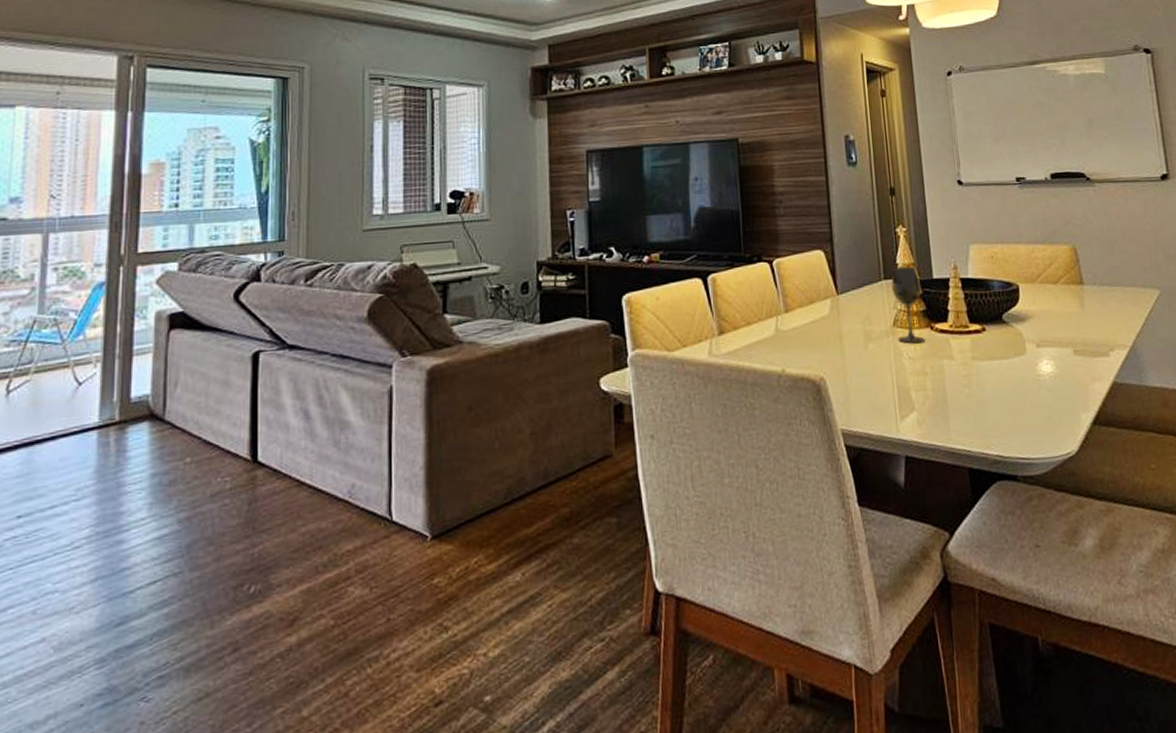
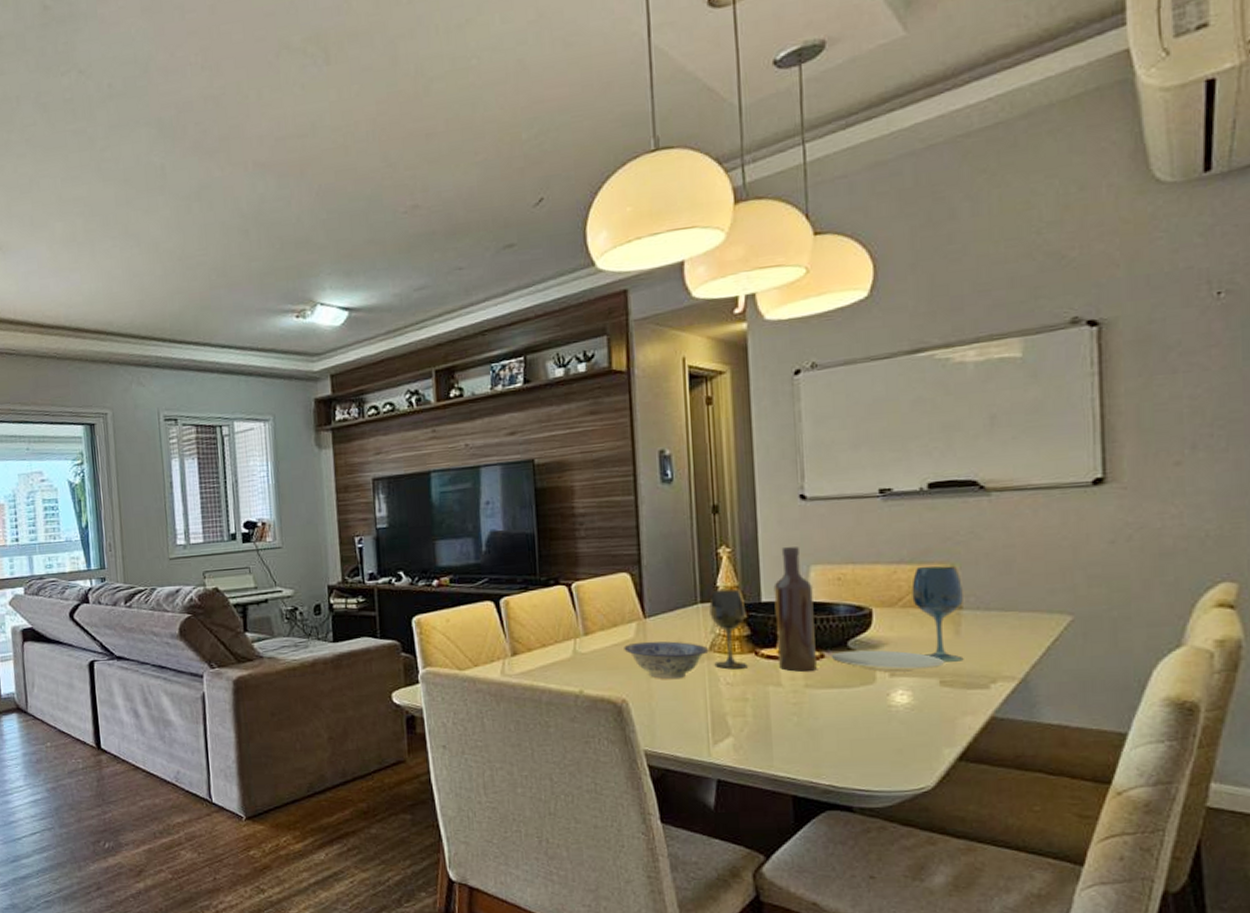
bowl: none [820,317,893,356] -> present [624,641,709,680]
wine bottle: none [942,227,980,345] -> present [773,546,817,672]
plate: none [990,322,1076,344] -> present [831,650,945,673]
wineglass: none [1046,246,1089,333] -> present [911,565,964,662]

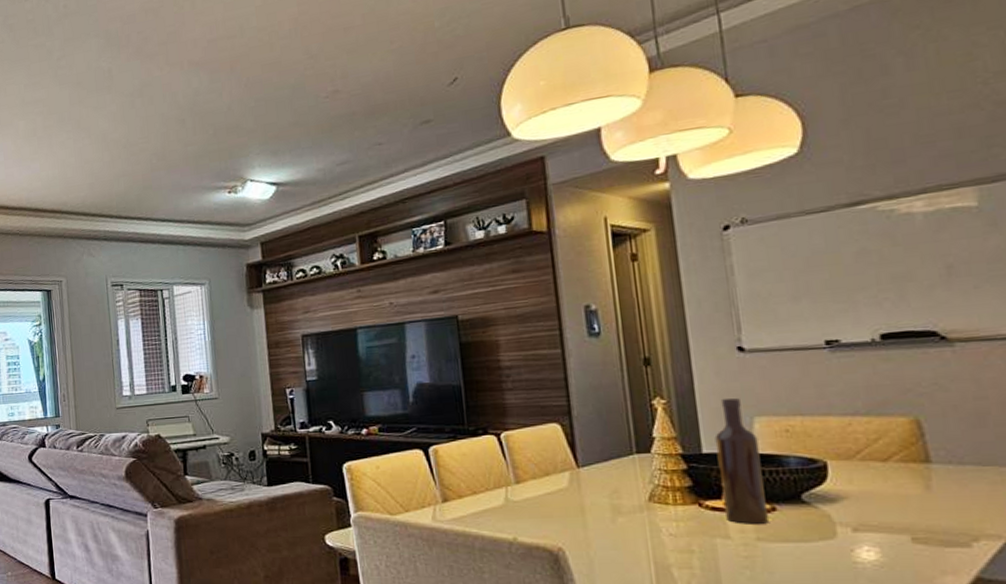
bowl: present [624,641,709,680] -> none [557,490,648,529]
wine glass: present [709,588,748,669] -> none [646,439,691,520]
plate: present [831,650,945,673] -> none [783,504,917,528]
wineglass: present [911,565,964,662] -> none [870,418,938,518]

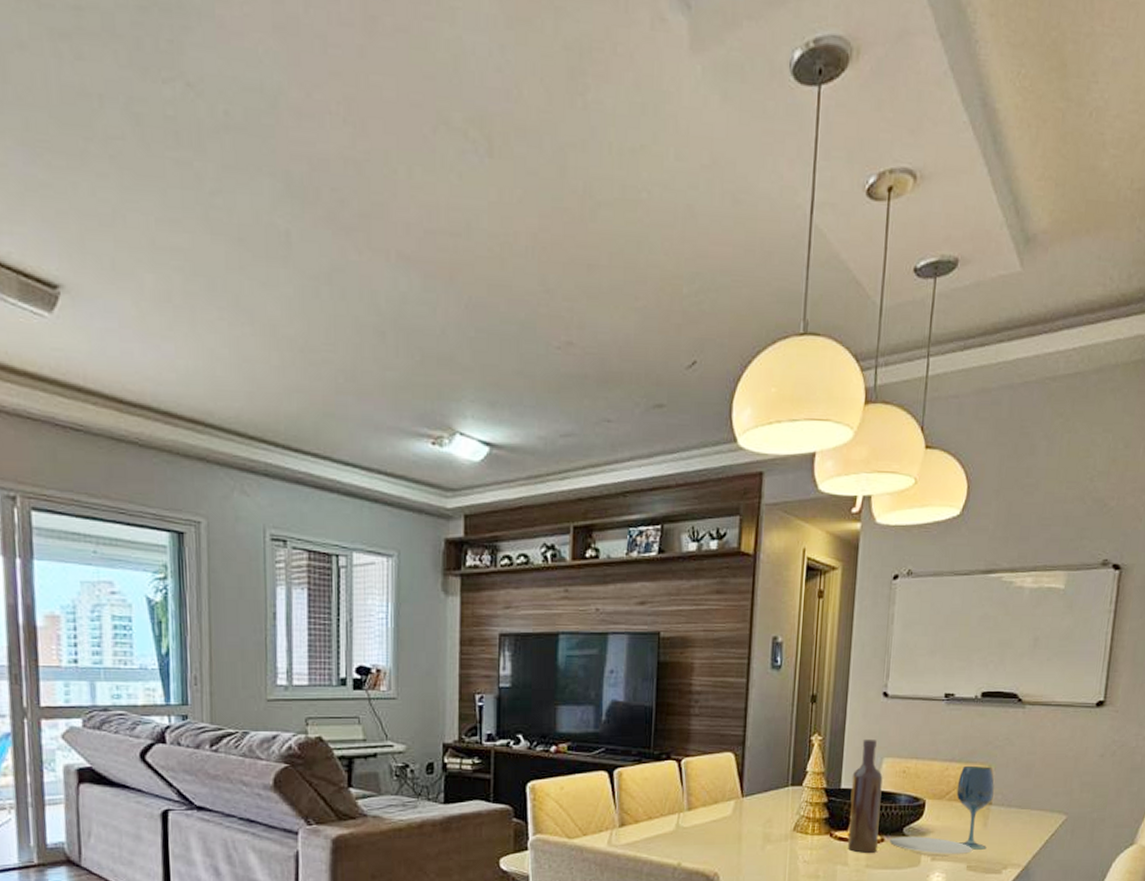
plate: none [783,504,917,528] -> present [889,836,973,857]
wineglass: none [870,418,938,518] -> present [956,765,995,850]

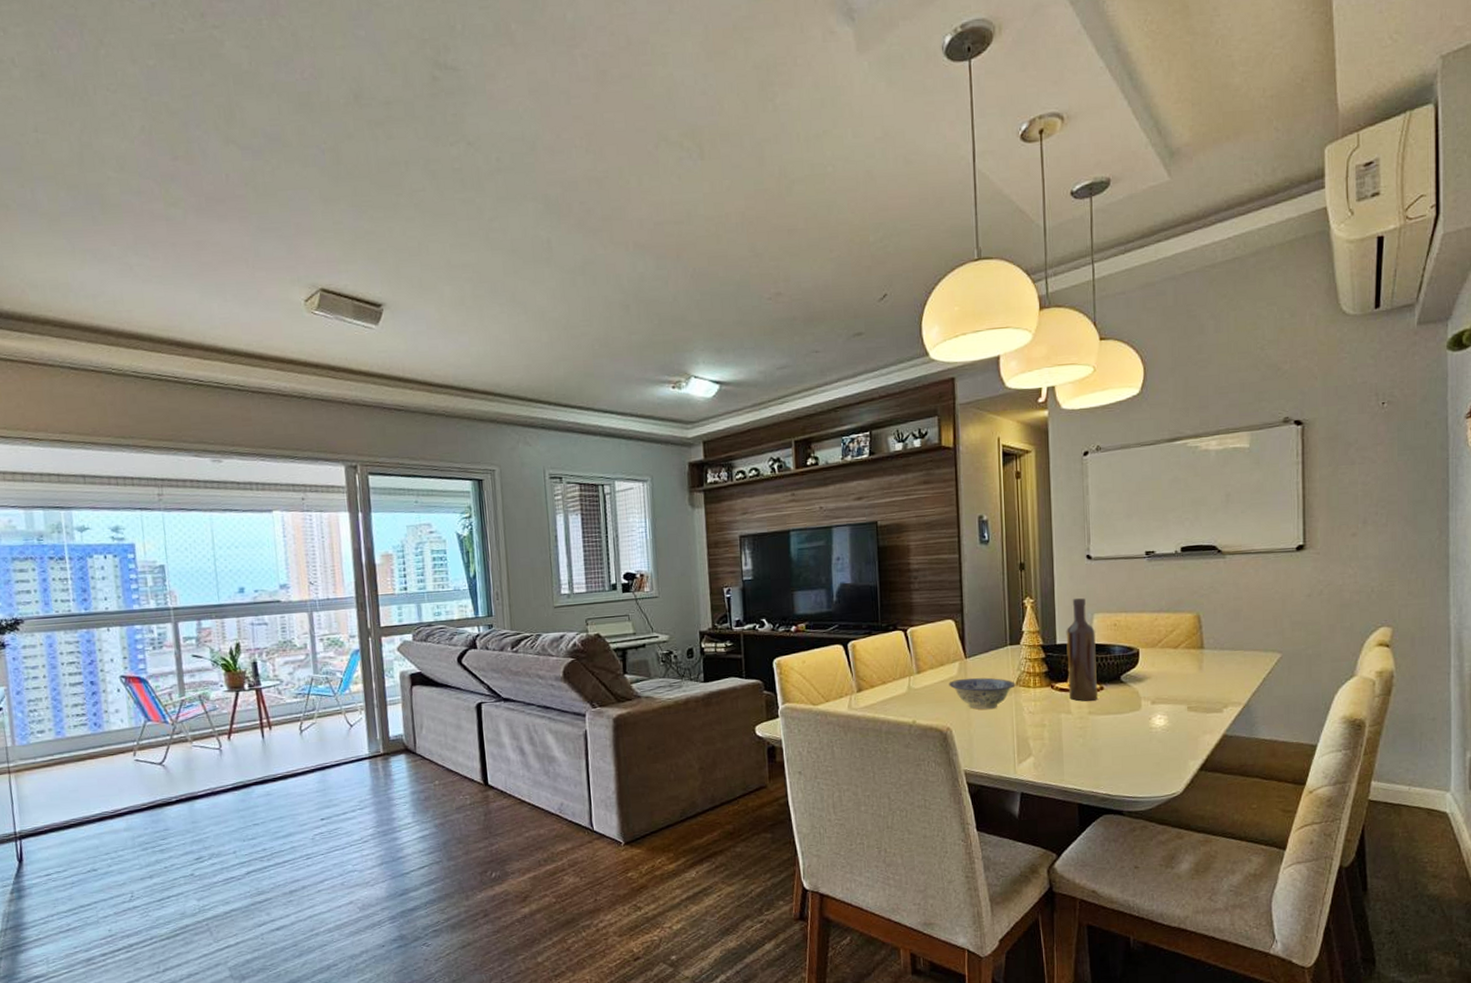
bowl: none [721,819,793,856] -> present [949,677,1016,710]
plate: present [889,836,973,857] -> none [1108,682,1192,701]
wineglass: present [956,765,995,850] -> none [1168,614,1205,692]

